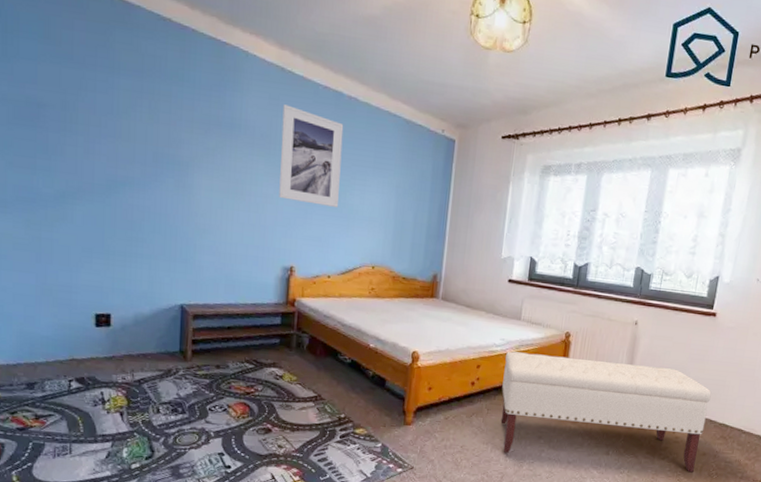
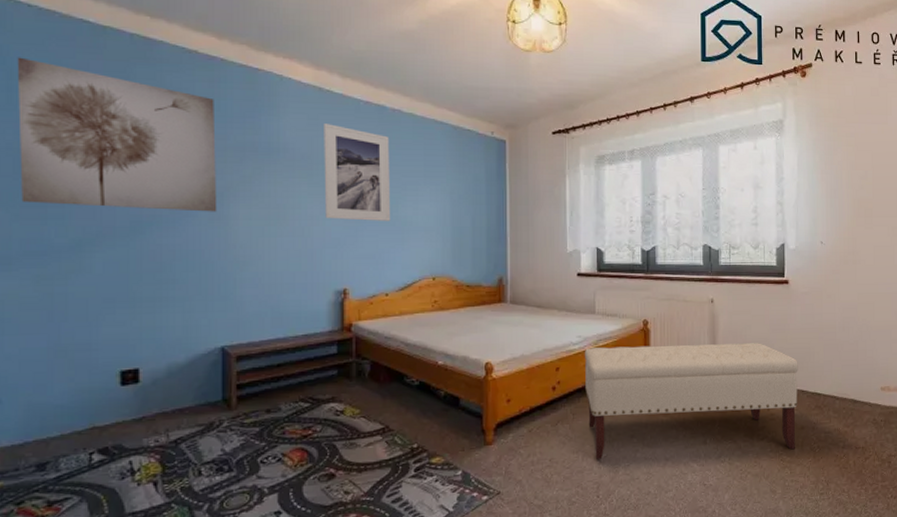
wall art: none [10,10,185,180] -> present [17,57,217,212]

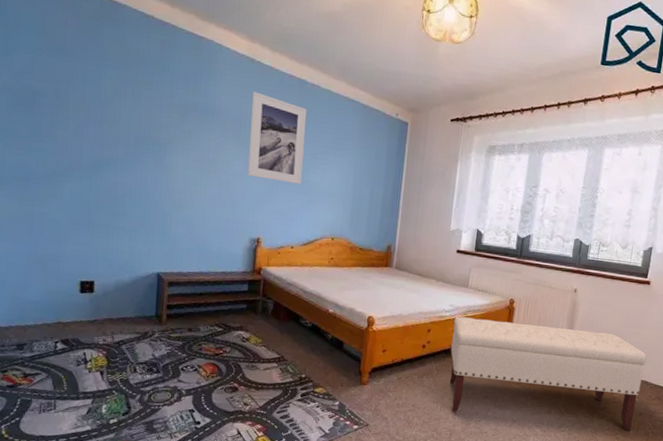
wall art: present [17,57,217,212] -> none [12,10,165,160]

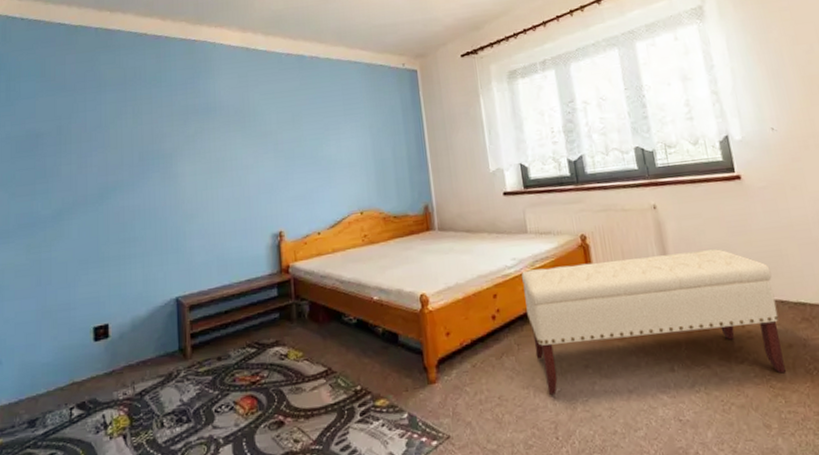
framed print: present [248,92,307,184] -> none [252,78,317,166]

